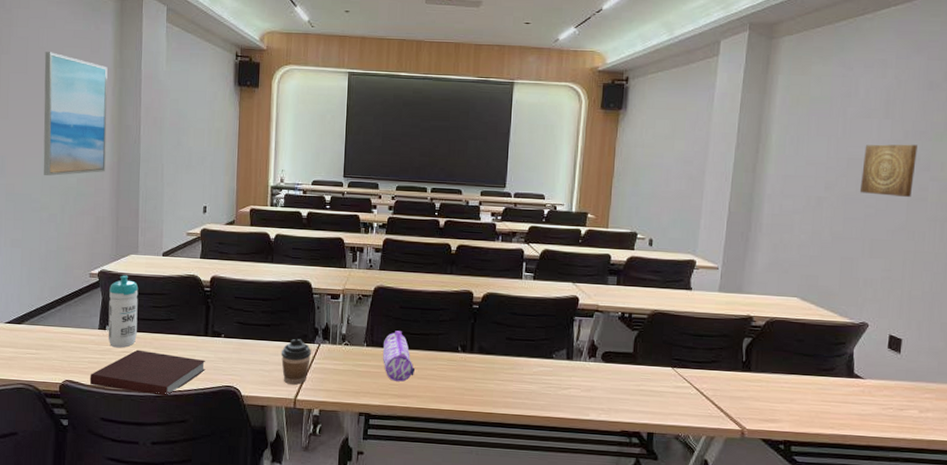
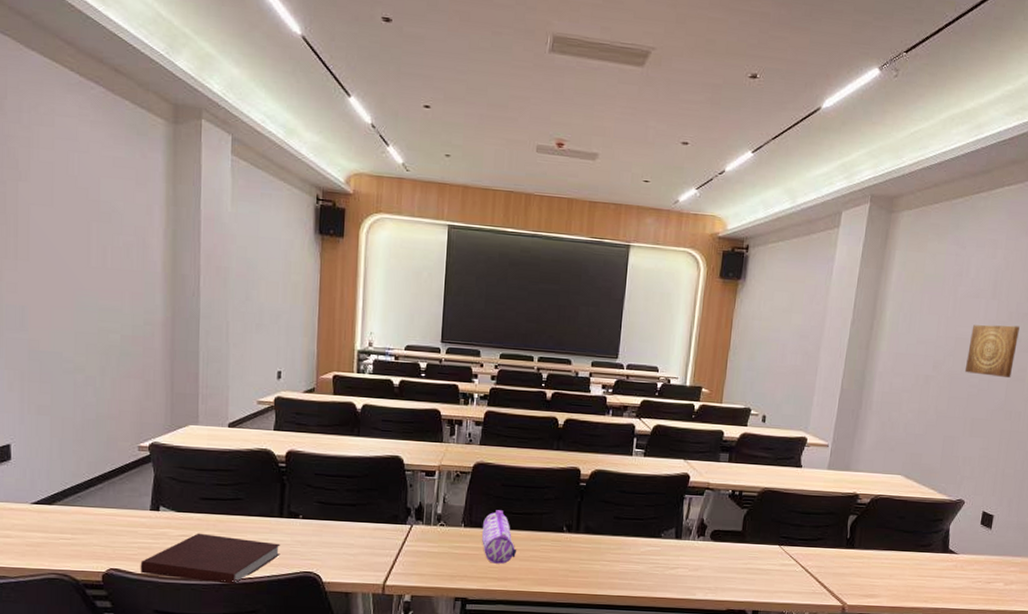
wall art: present [43,52,108,176] -> none [75,181,158,332]
water bottle: present [108,275,139,348] -> none [162,448,199,532]
coffee cup: present [281,338,312,385] -> none [368,519,403,569]

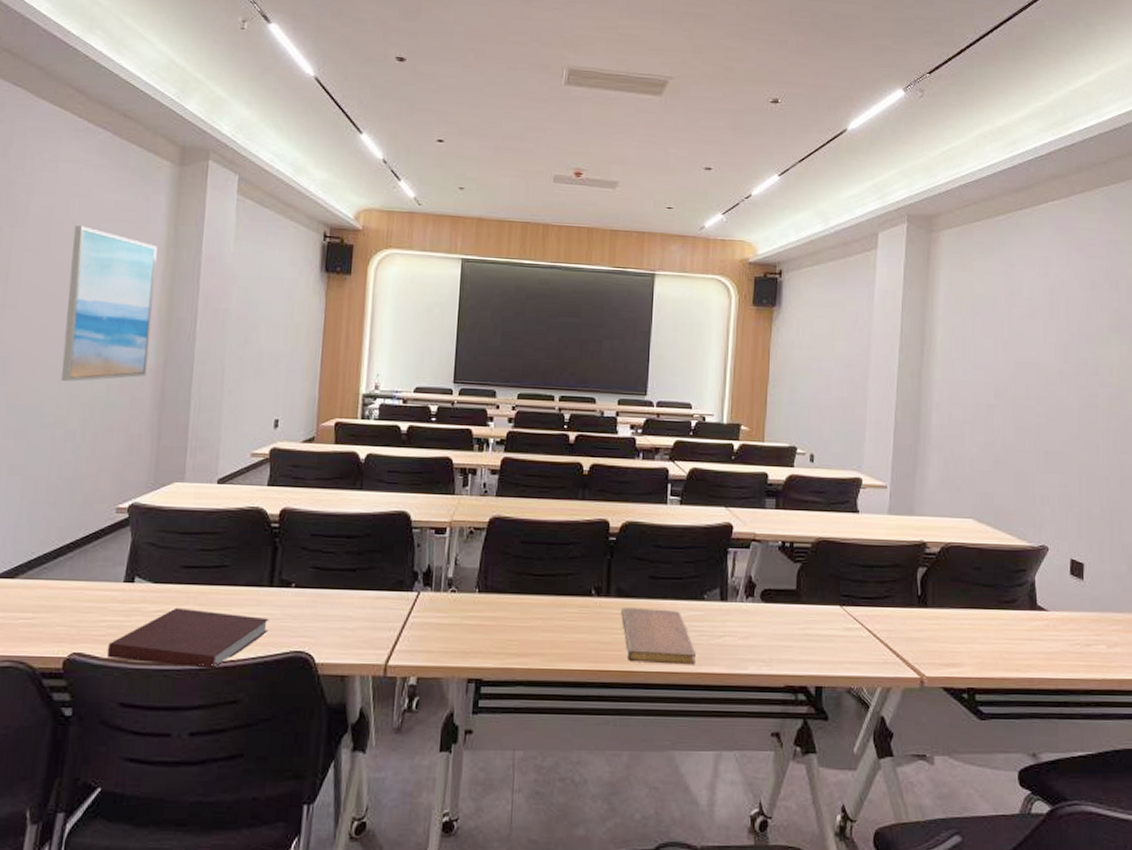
wall art: none [75,181,158,332] -> present [61,225,158,382]
pencil case: present [481,510,517,564] -> none [498,571,540,636]
notebook: none [588,542,653,591] -> present [621,608,697,665]
wall art: present [964,324,1020,378] -> none [1030,347,1084,404]

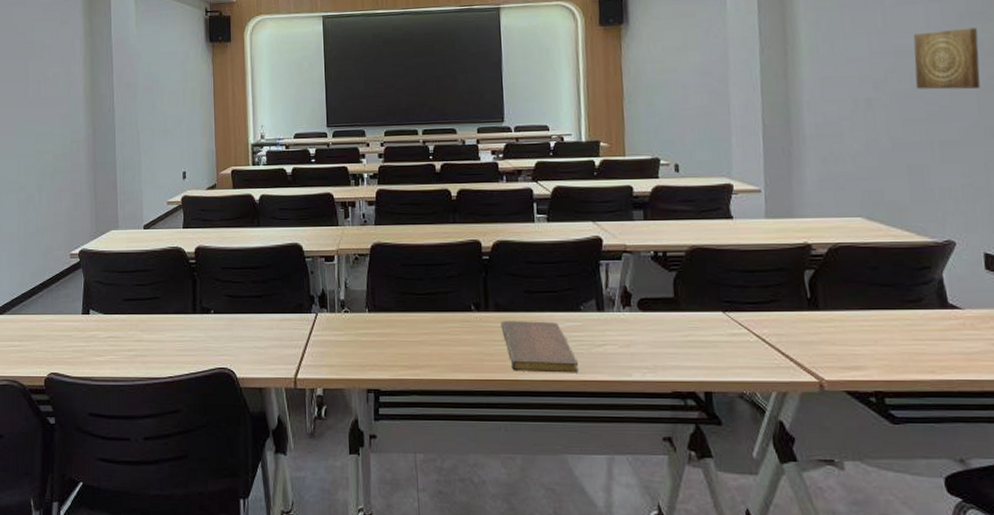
wall art: present [61,225,158,382] -> none [16,28,81,155]
notebook: present [106,607,269,669] -> none [75,333,196,384]
wall art: none [1030,347,1084,404] -> present [913,27,980,90]

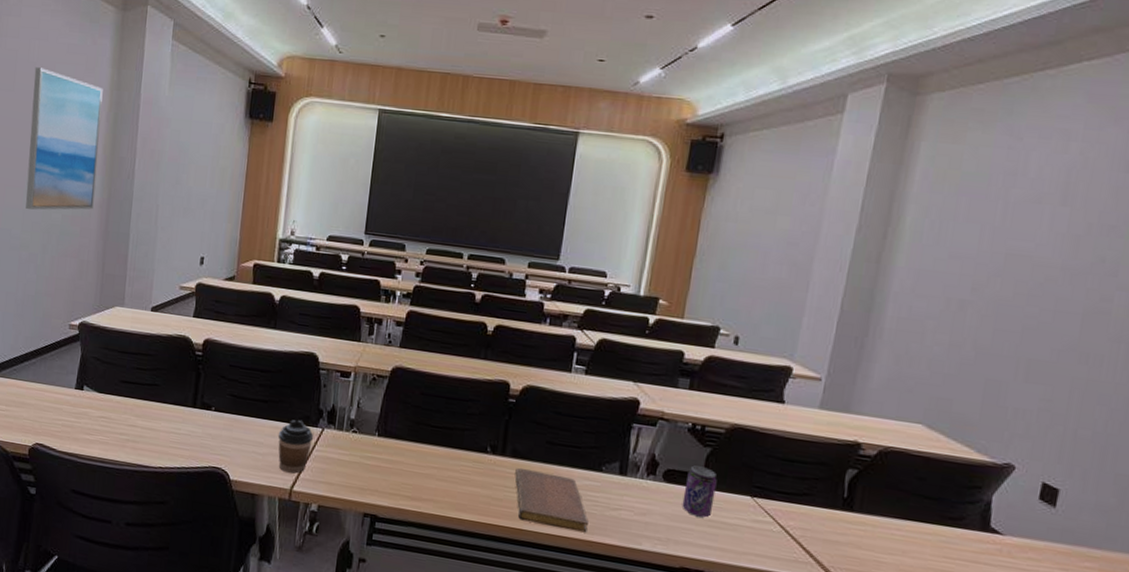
wall art: none [16,28,81,155] -> present [26,67,103,210]
coffee cup: none [275,308,309,361] -> present [278,419,314,474]
beverage can: none [660,291,690,339] -> present [682,465,717,518]
wall art: present [913,27,980,90] -> none [1018,238,1103,309]

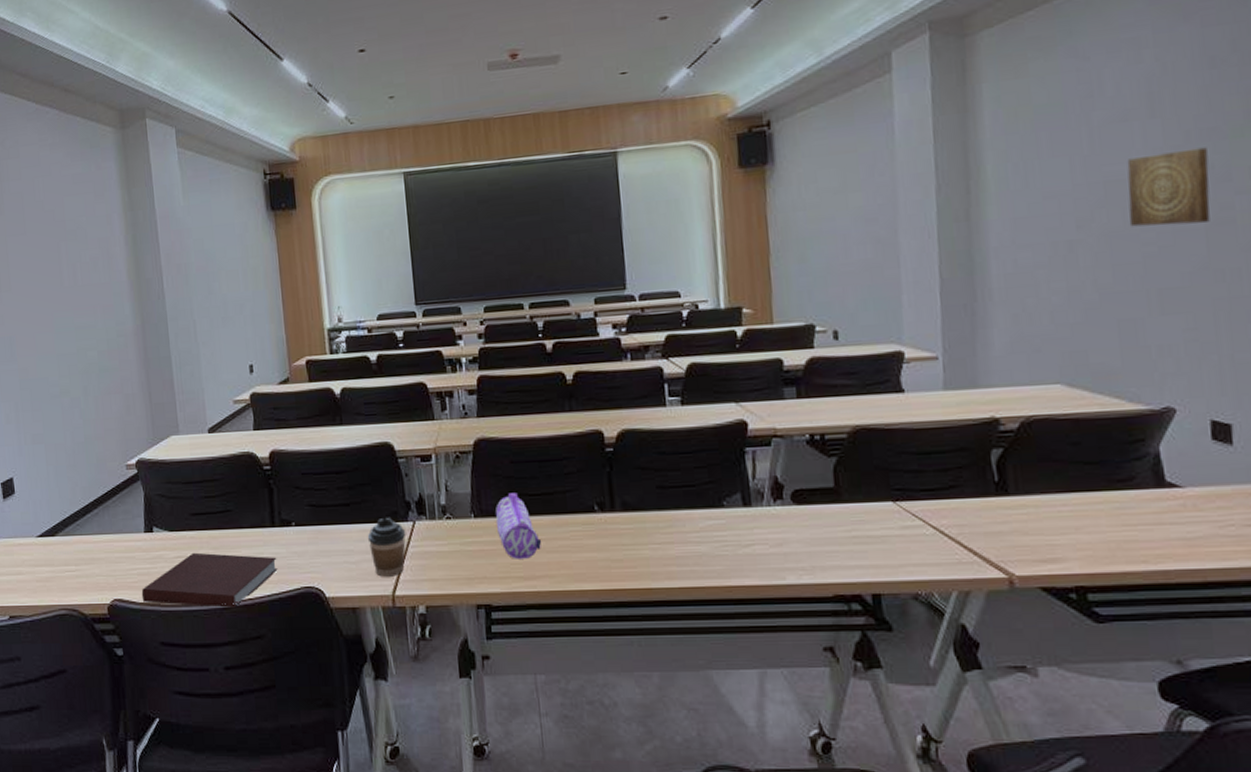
wall art: present [26,67,103,210] -> none [43,204,128,354]
notebook: none [62,415,192,472] -> present [141,552,278,608]
pencil case: none [396,420,434,482] -> present [495,493,542,559]
notebook: present [515,468,590,533] -> none [630,520,723,579]
beverage can: present [682,465,717,518] -> none [817,479,854,536]
wall art: none [1018,238,1103,309] -> present [1127,147,1210,227]

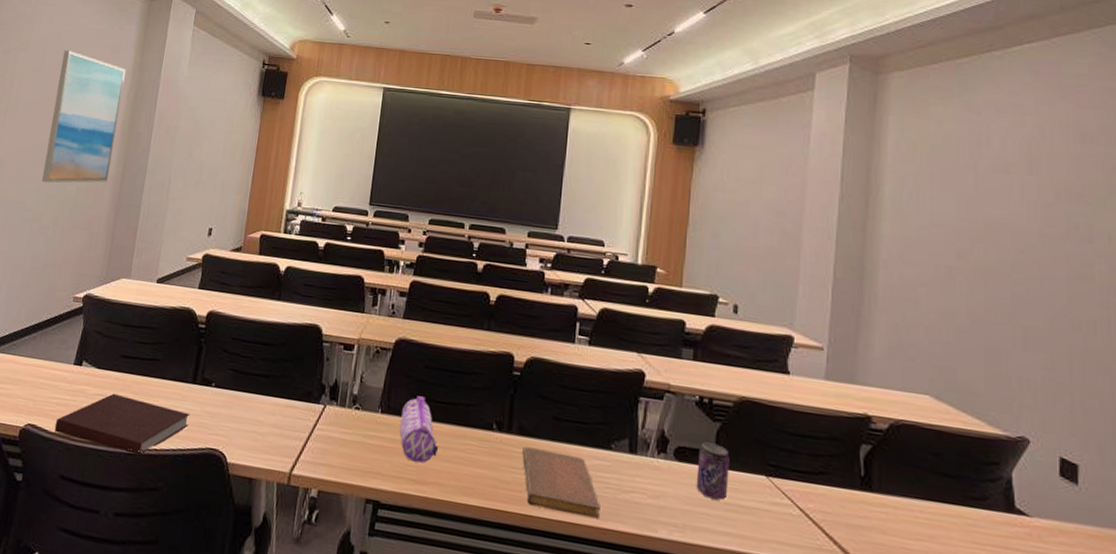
wall art: none [43,204,128,354] -> present [42,50,126,183]
coffee cup: present [367,517,406,577] -> none [278,395,316,455]
notebook: none [630,520,723,579] -> present [522,447,602,519]
beverage can: none [817,479,854,536] -> present [696,442,730,500]
wall art: present [1127,147,1210,227] -> none [1002,206,1074,275]

